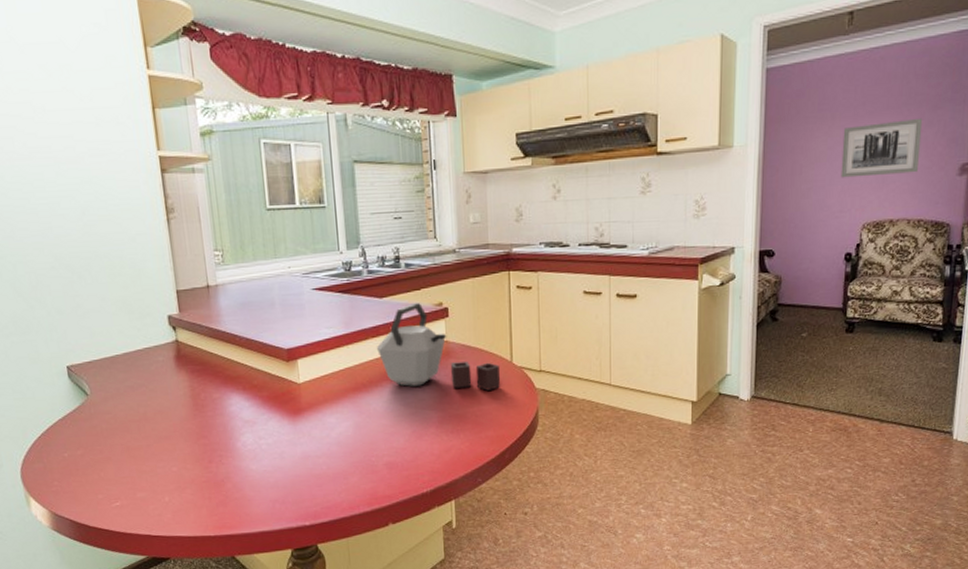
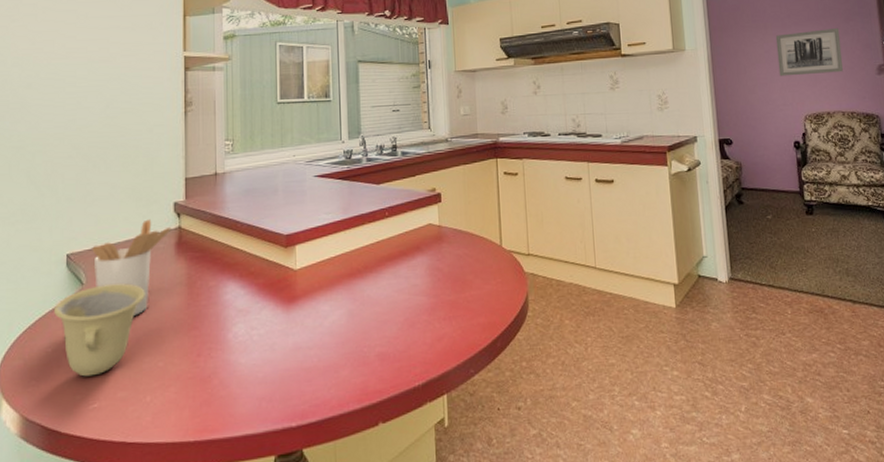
cup: none [63,395,151,479] -> present [54,283,145,377]
utensil holder: none [91,332,169,425] -> present [92,219,172,316]
kettle: present [377,302,501,391] -> none [373,188,492,275]

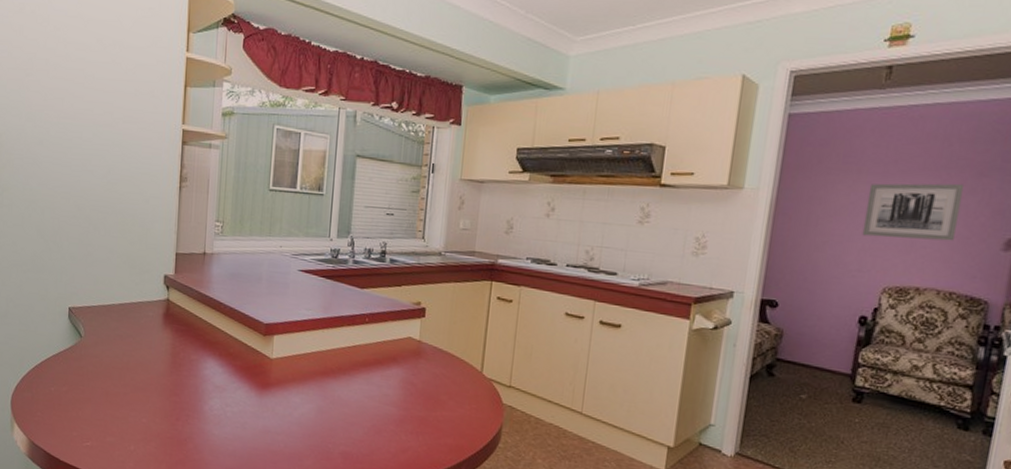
cup: present [54,283,145,377] -> none [57,340,134,419]
utensil holder: present [92,219,172,316] -> none [90,287,161,373]

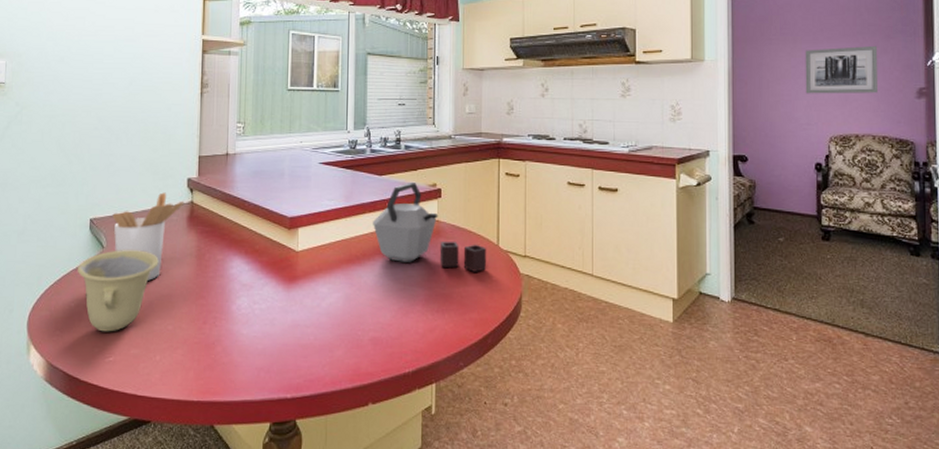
cup: none [57,340,134,419] -> present [78,250,159,332]
utensil holder: none [90,287,161,373] -> present [112,192,185,281]
kettle: none [351,297,469,398] -> present [373,181,487,272]

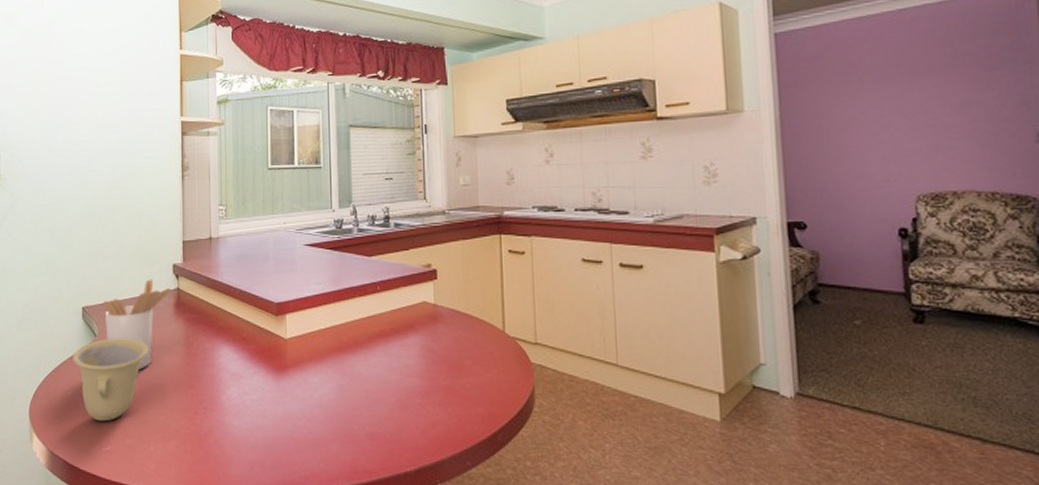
kettle: present [373,181,487,272] -> none [364,262,493,361]
wall art: present [805,45,879,94] -> none [876,79,982,144]

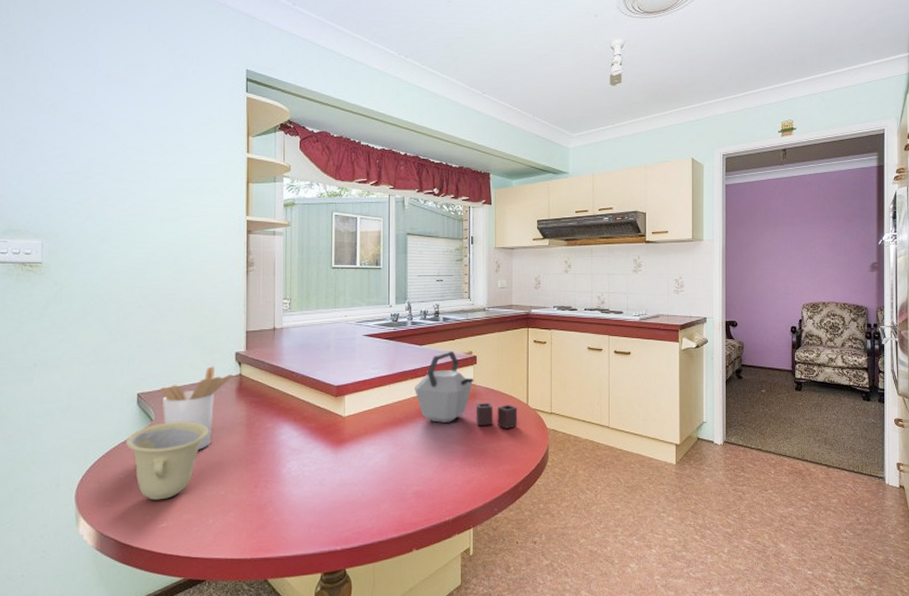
kettle: none [364,262,493,361] -> present [415,350,518,429]

